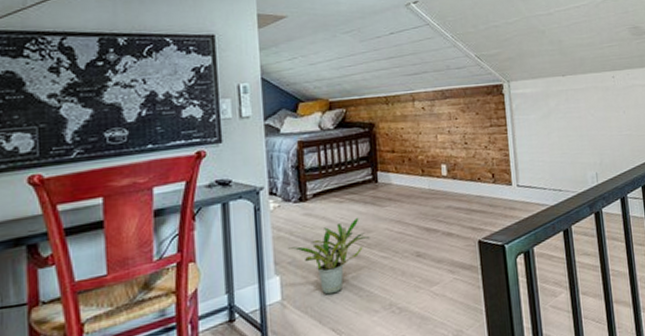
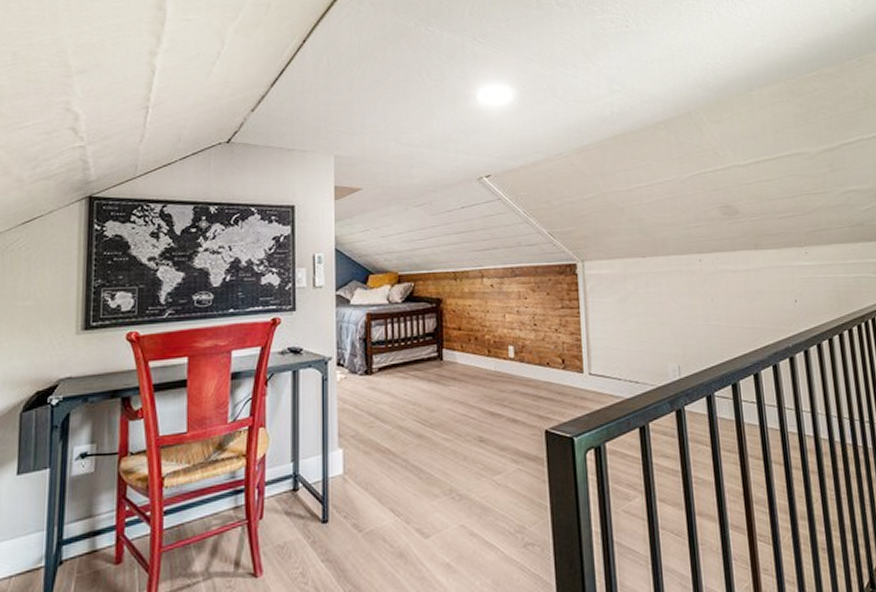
potted plant: present [288,217,370,295] -> none [352,395,433,473]

